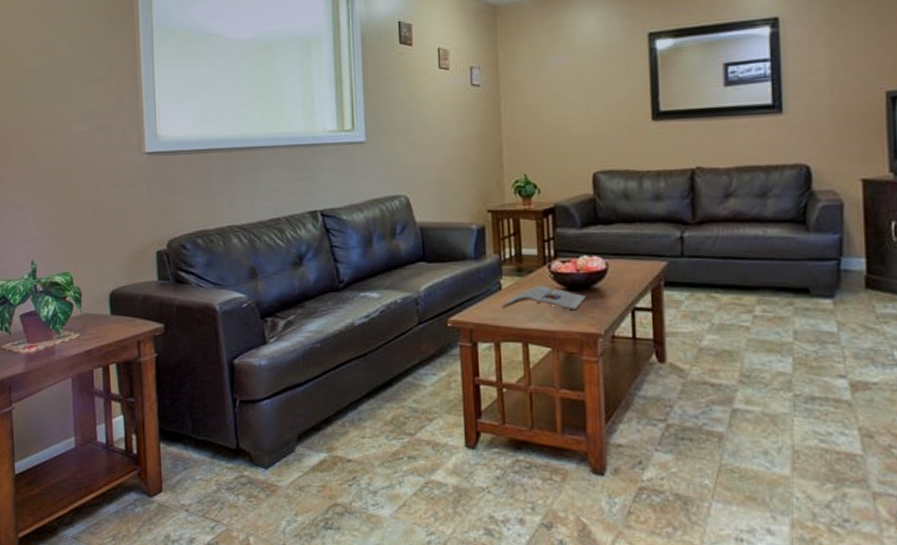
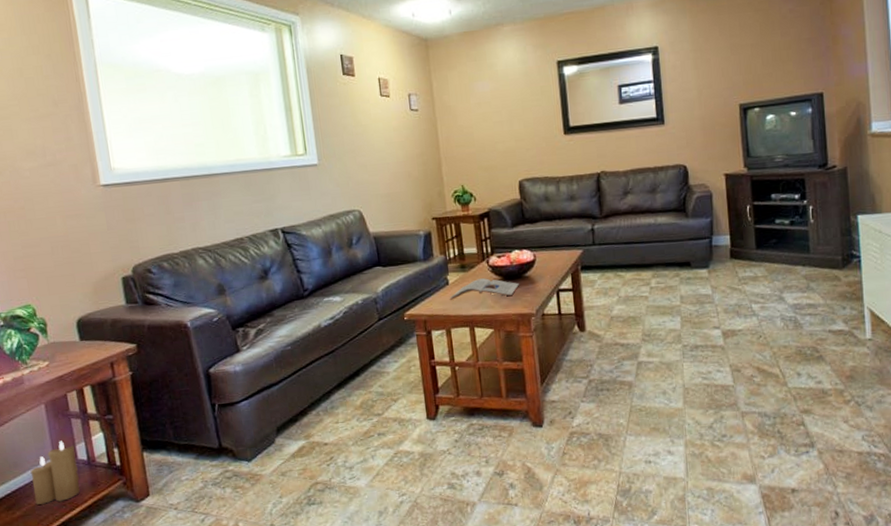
candle: none [52,419,96,485] -> present [30,440,80,505]

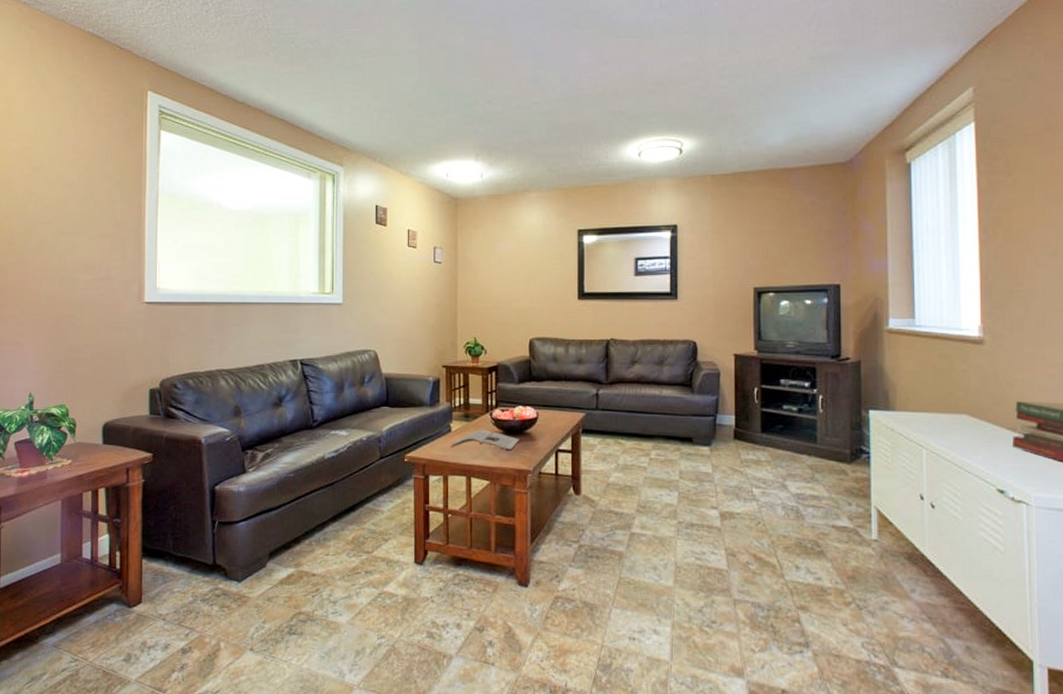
candle: present [30,440,80,505] -> none [37,537,81,597]

